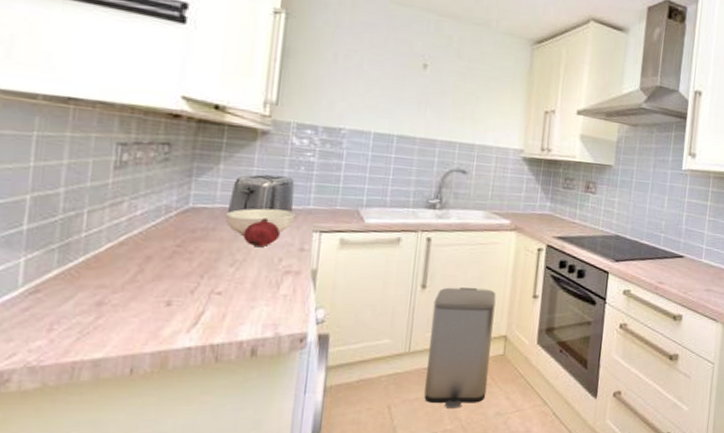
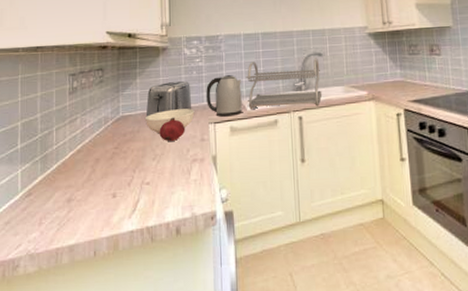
kettle: none [313,178,363,228] -> present [206,75,242,118]
dish rack: none [367,167,462,229] -> present [246,58,323,110]
pedal bin: present [424,287,496,410] -> none [313,156,374,275]

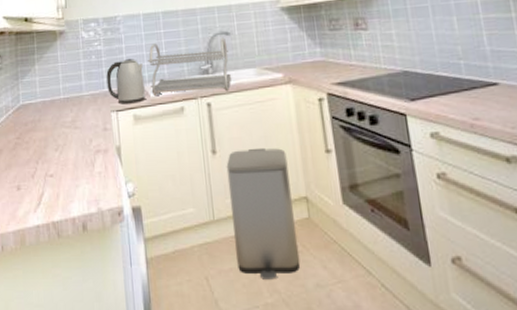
bowl: present [144,108,195,134] -> none [45,96,96,123]
toaster: present [145,81,192,117] -> none [46,67,93,105]
fruit: present [159,117,186,141] -> none [60,105,87,131]
pedal bin: none [313,156,374,275] -> present [226,147,300,281]

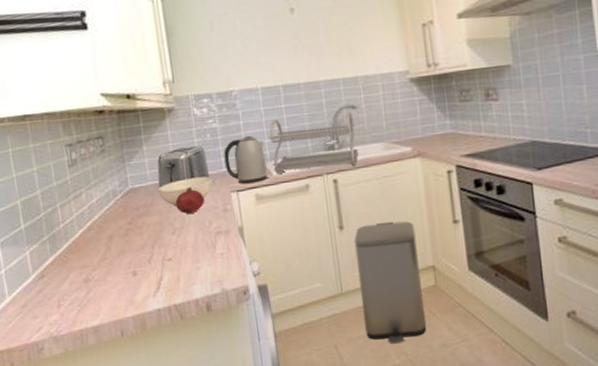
bowl: none [45,96,96,123] -> present [157,176,214,206]
toaster: none [46,67,93,105] -> present [157,146,210,188]
fruit: none [60,105,87,131] -> present [175,187,205,214]

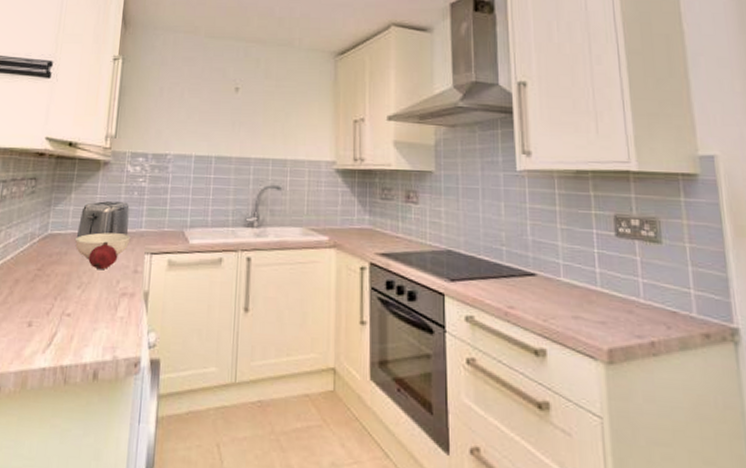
kettle: present [223,136,268,185] -> none [145,200,186,249]
dish rack: present [268,111,360,175] -> none [191,188,277,248]
pedal bin: present [354,221,427,345] -> none [253,310,320,455]

